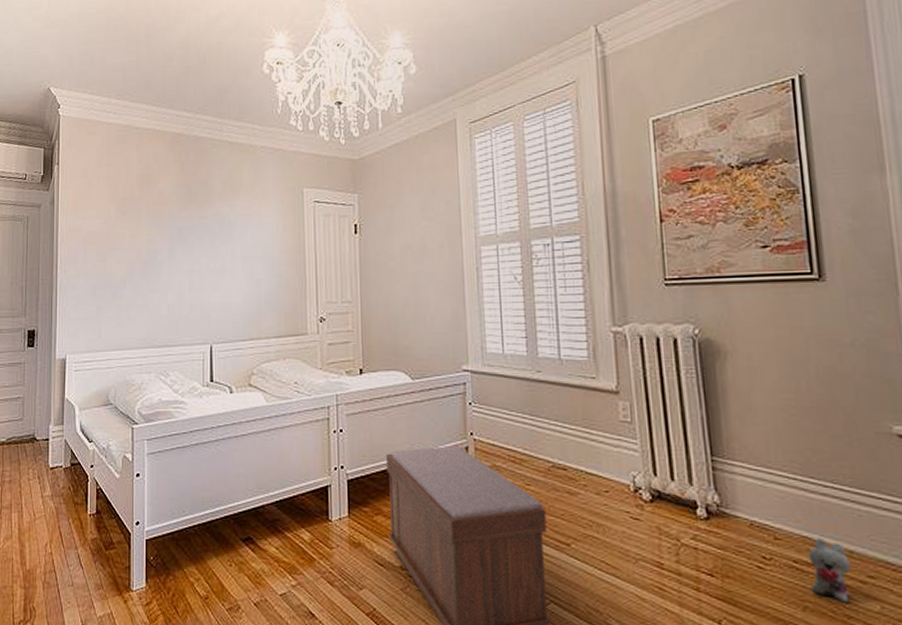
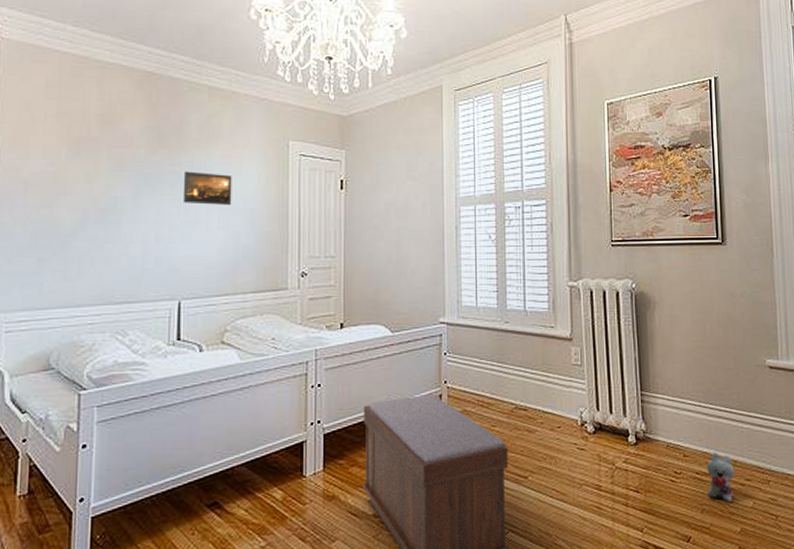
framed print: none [211,223,253,255] -> present [184,171,232,206]

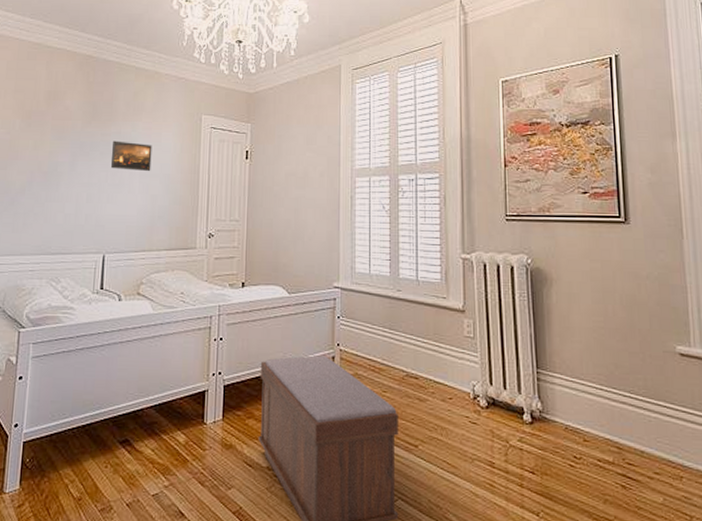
plush toy: present [706,452,735,503] -> none [609,440,642,496]

